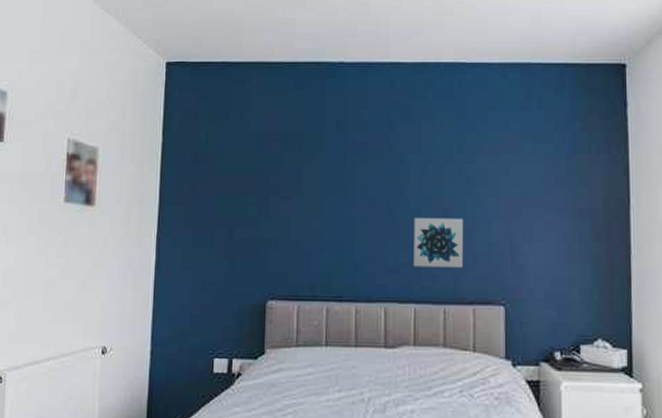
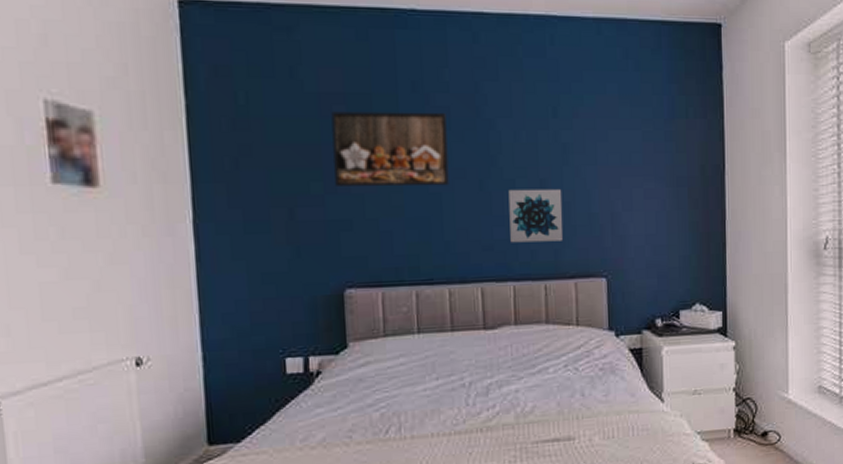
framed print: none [267,147,363,213] -> present [331,111,449,187]

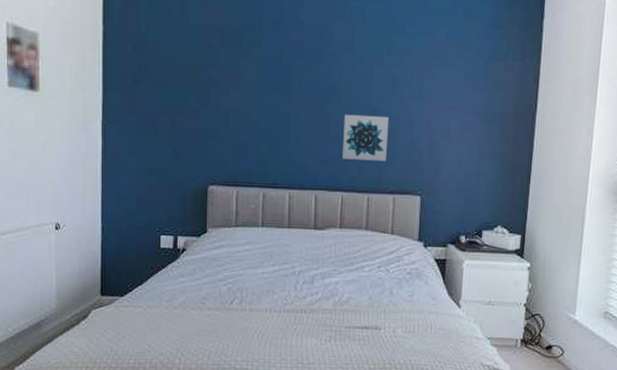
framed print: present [331,111,449,187] -> none [207,41,299,108]

